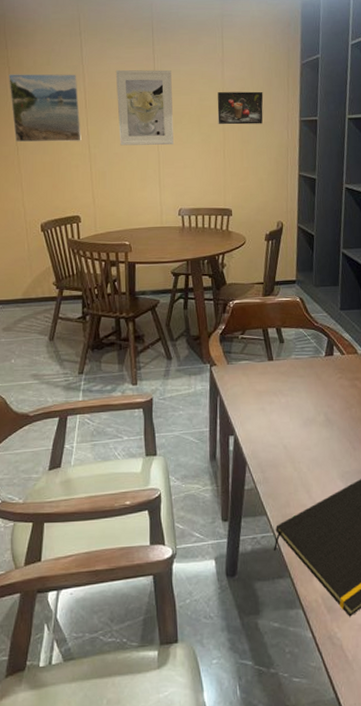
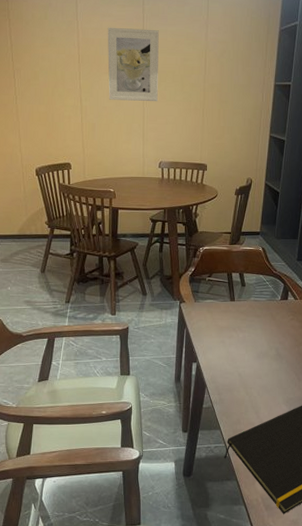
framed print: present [9,73,81,143] -> none [9,26,74,94]
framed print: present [217,91,264,125] -> none [199,54,243,86]

